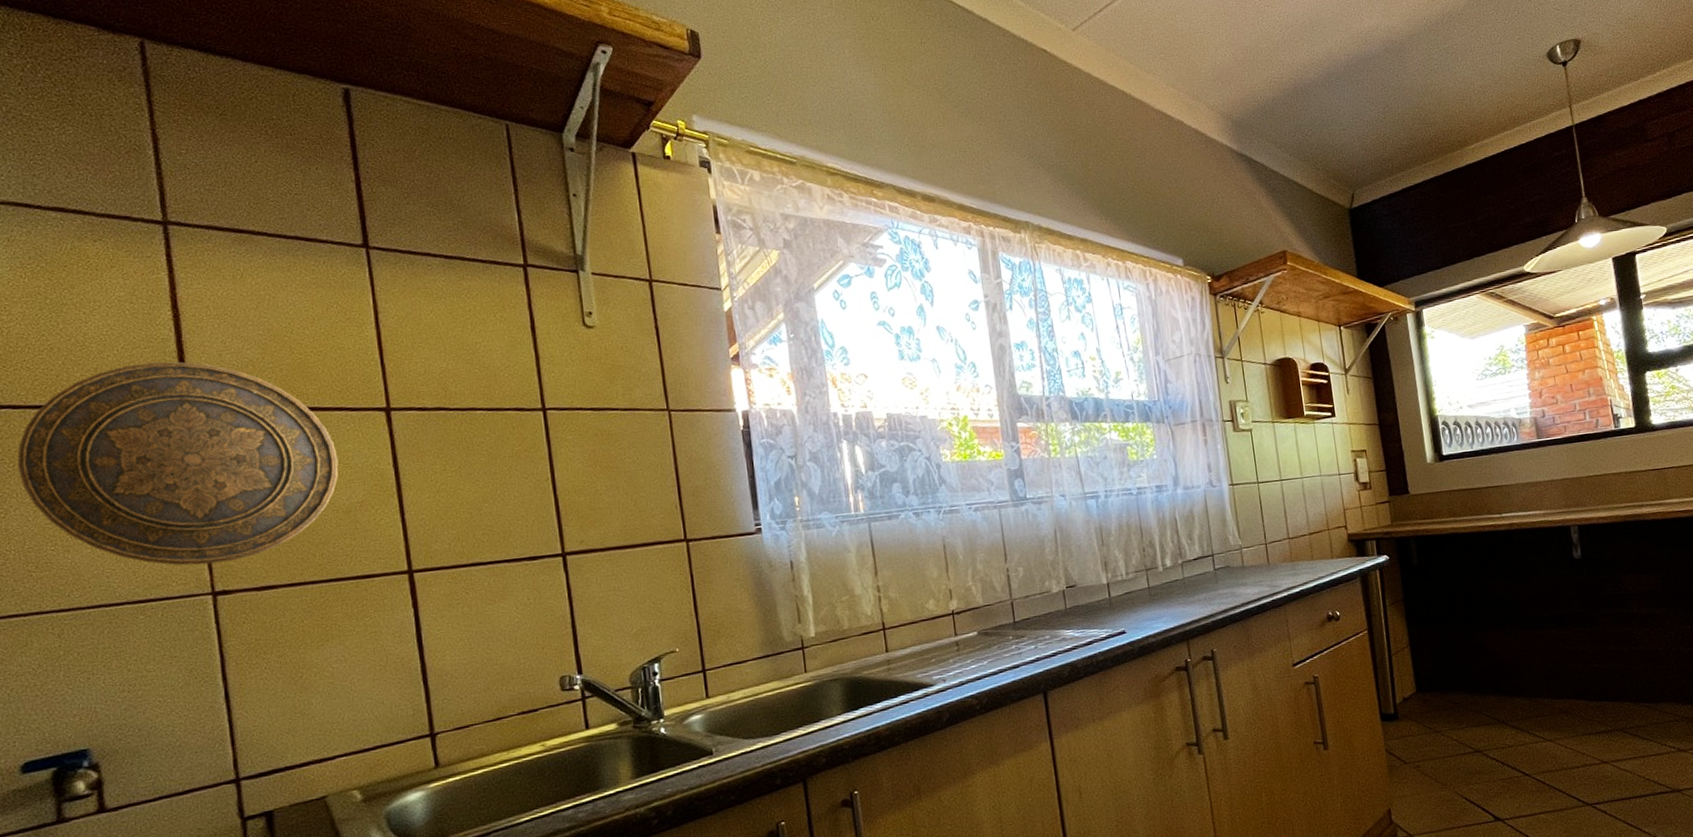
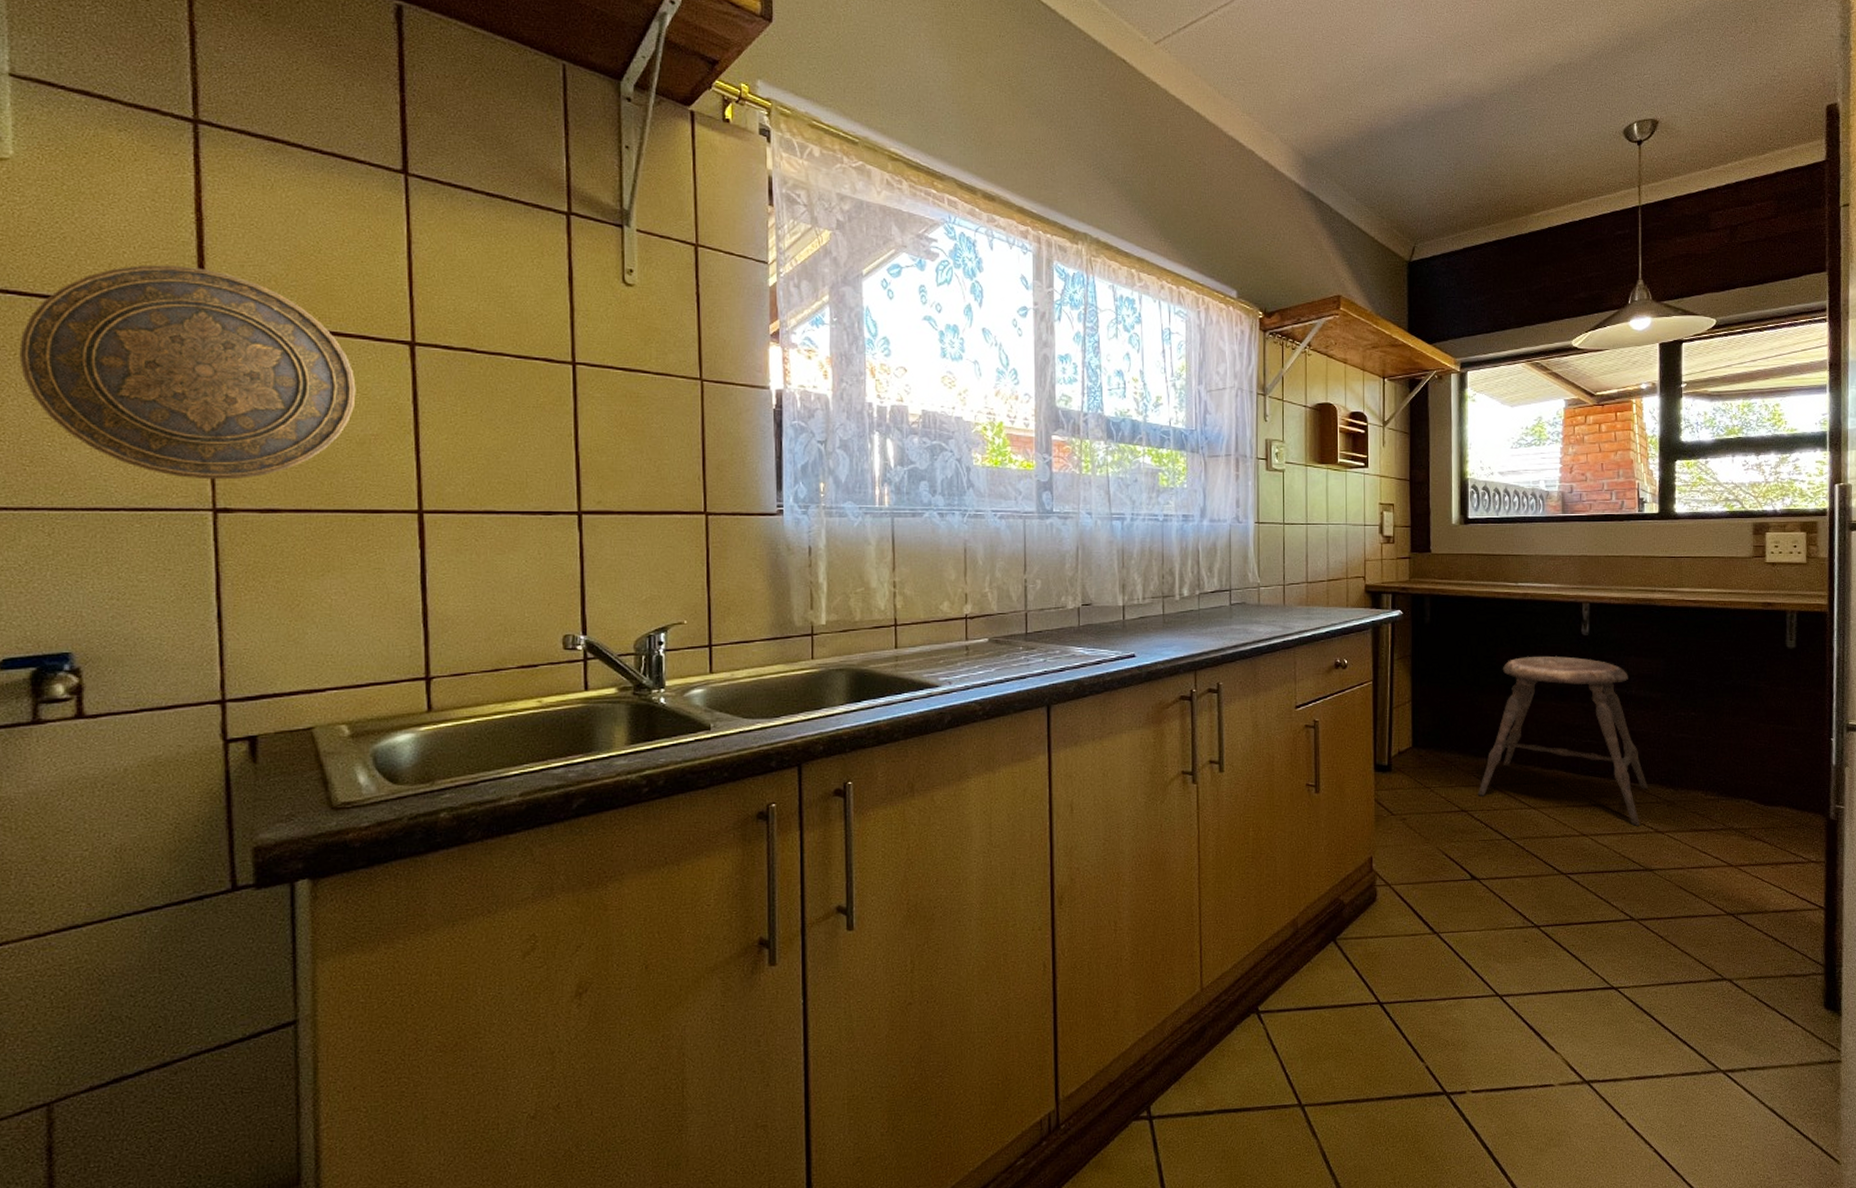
stool: none [1489,582,1665,747] -> present [1477,655,1649,826]

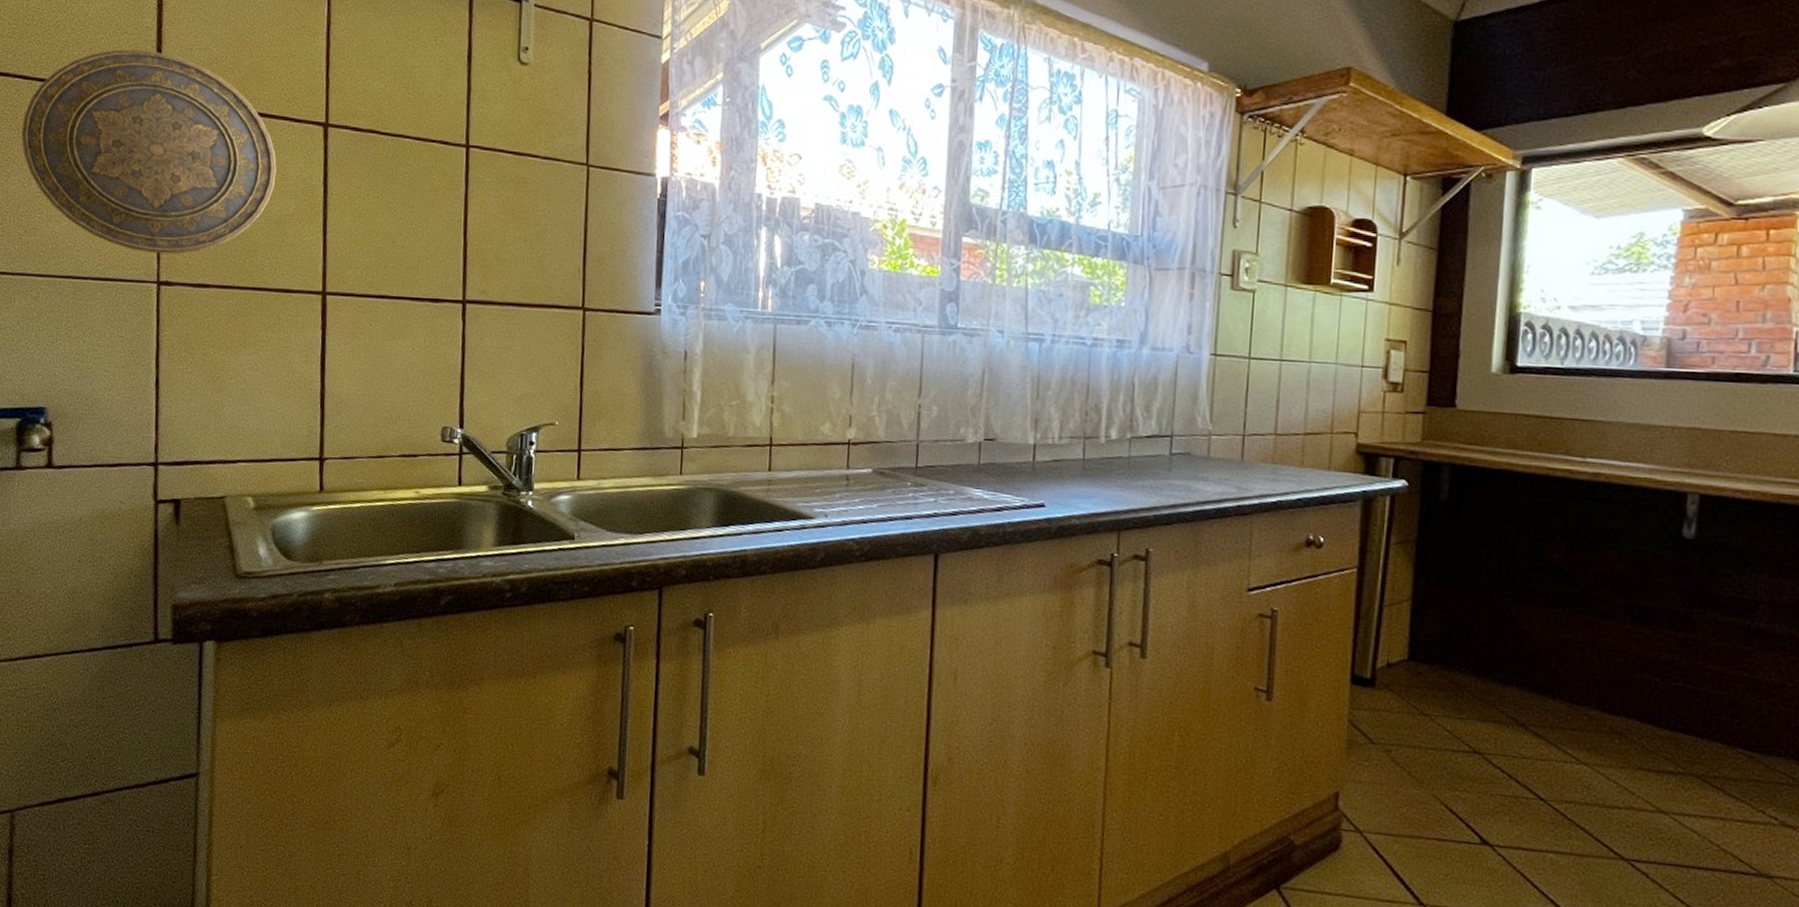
stool: present [1477,655,1649,826] -> none [1499,559,1776,813]

